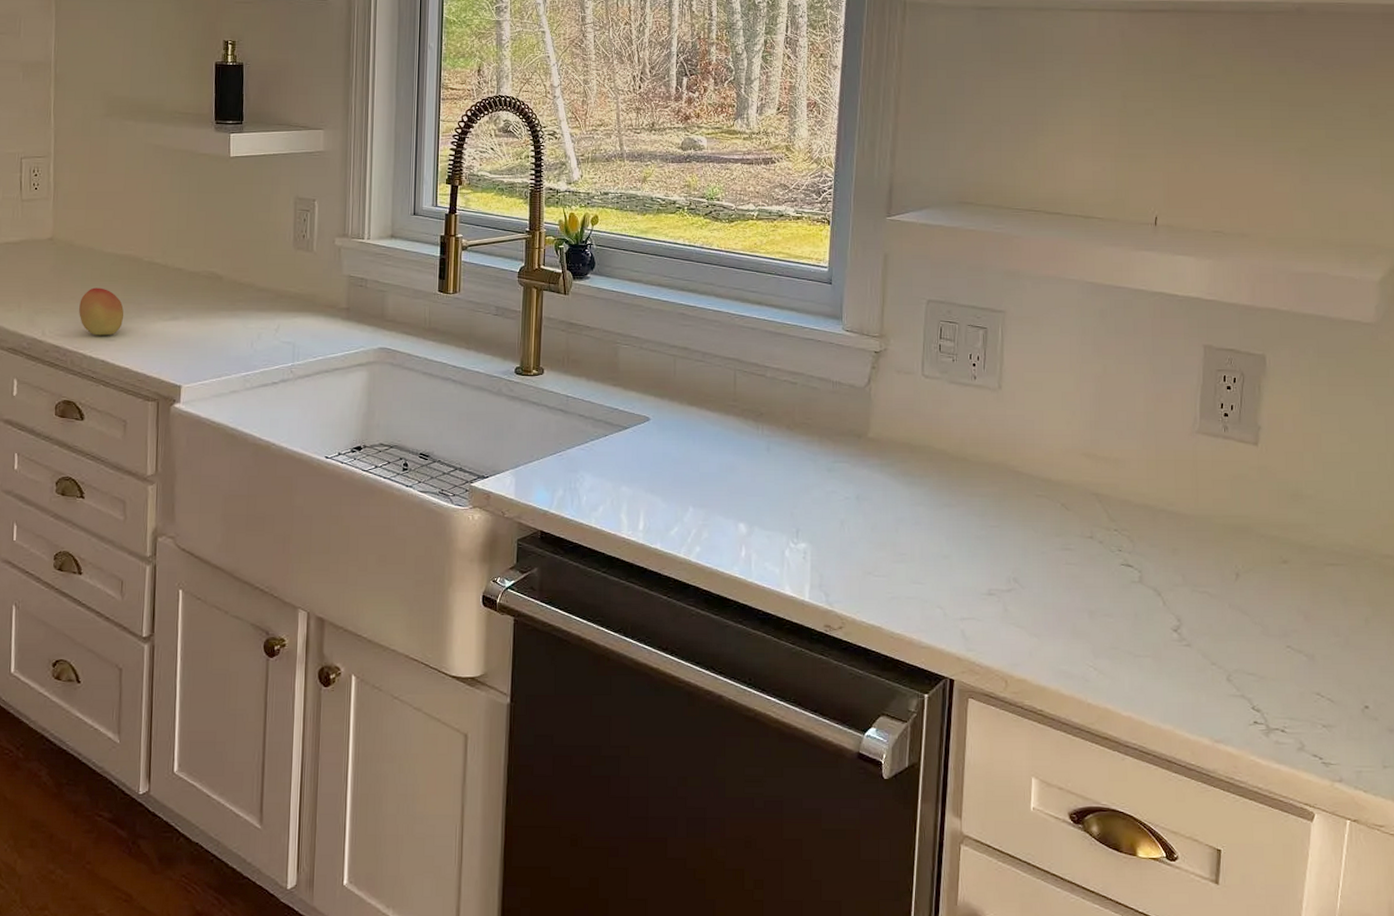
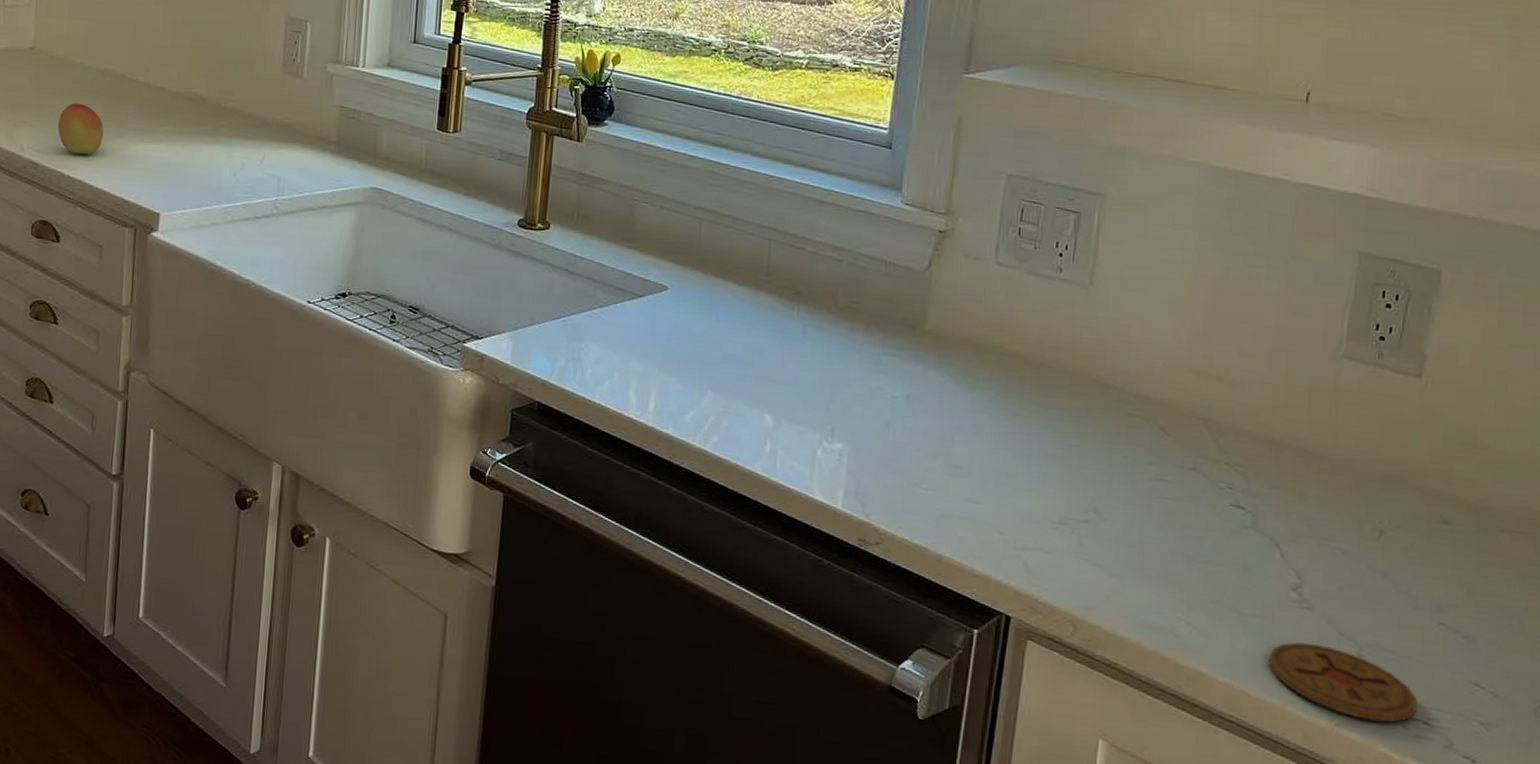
coaster: none [1159,674,1275,734] -> present [1268,642,1417,723]

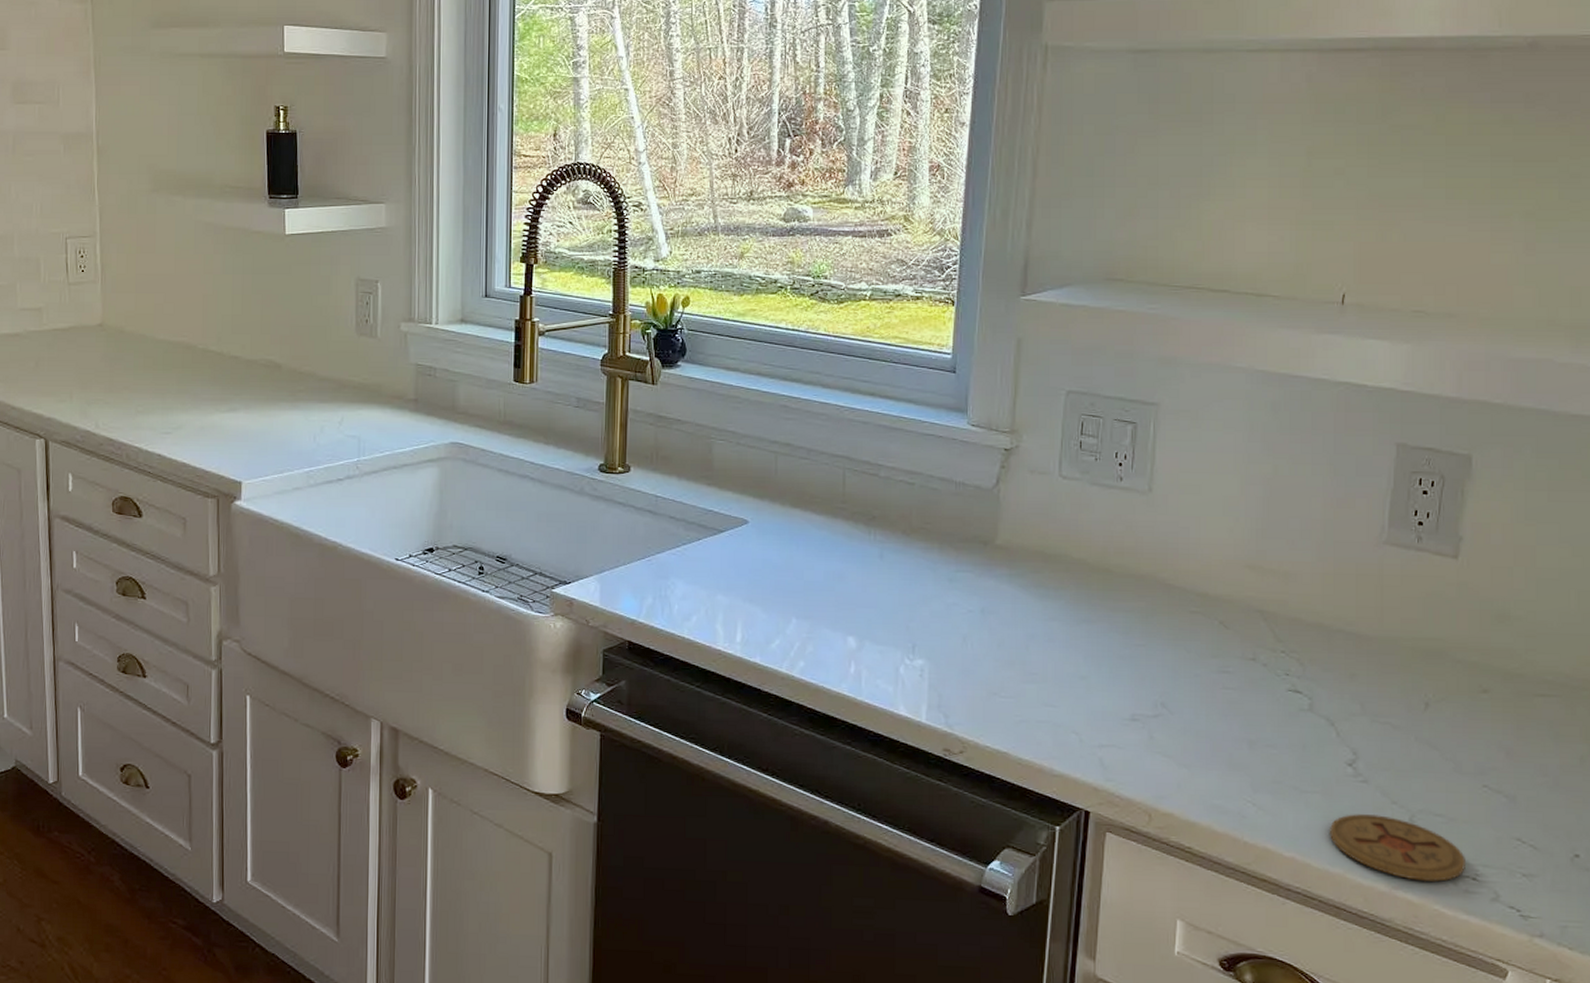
fruit: present [58,103,104,155] -> none [133,377,180,428]

